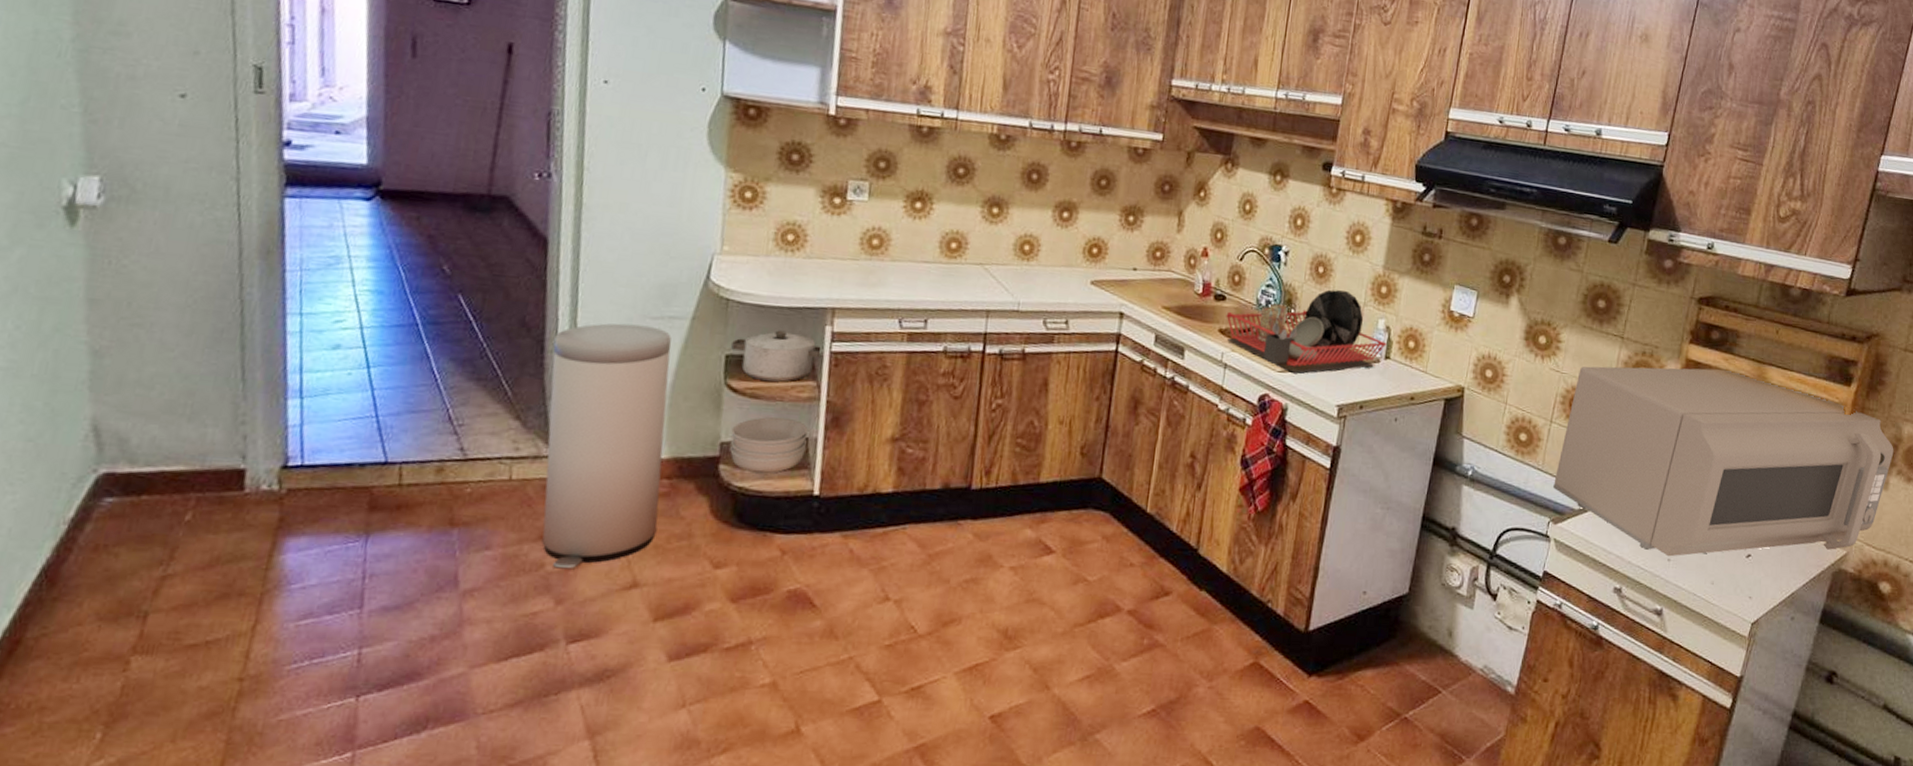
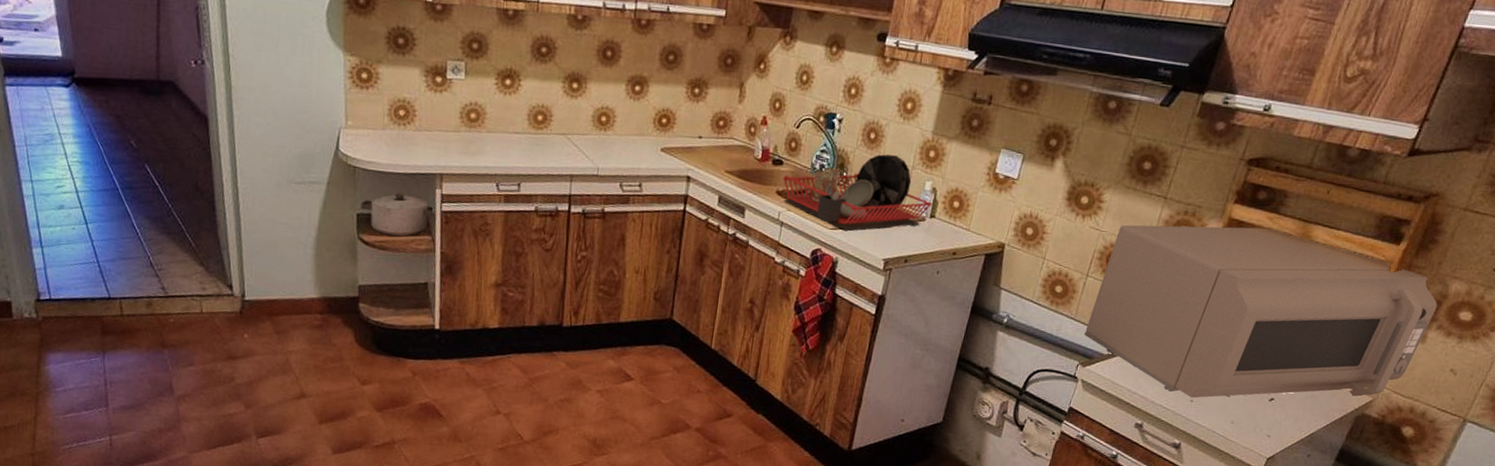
pedal bin: present [542,323,672,571] -> none [222,187,316,384]
bowl: present [730,417,808,475] -> none [366,265,427,312]

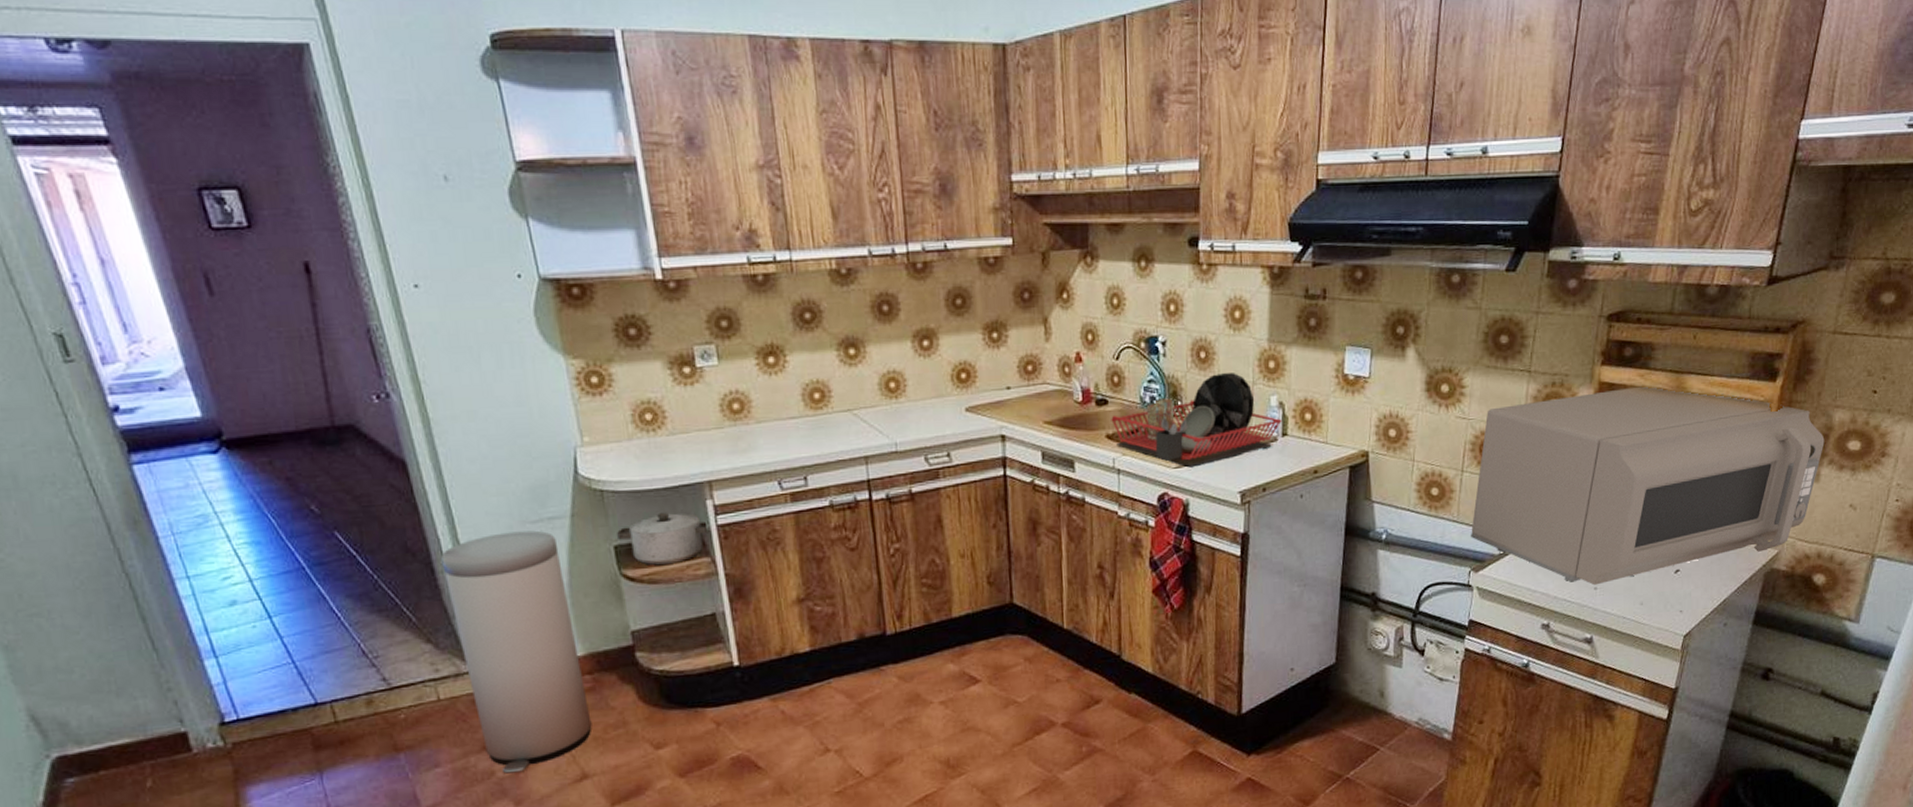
pedal bin: none [222,187,316,384] -> present [441,530,592,775]

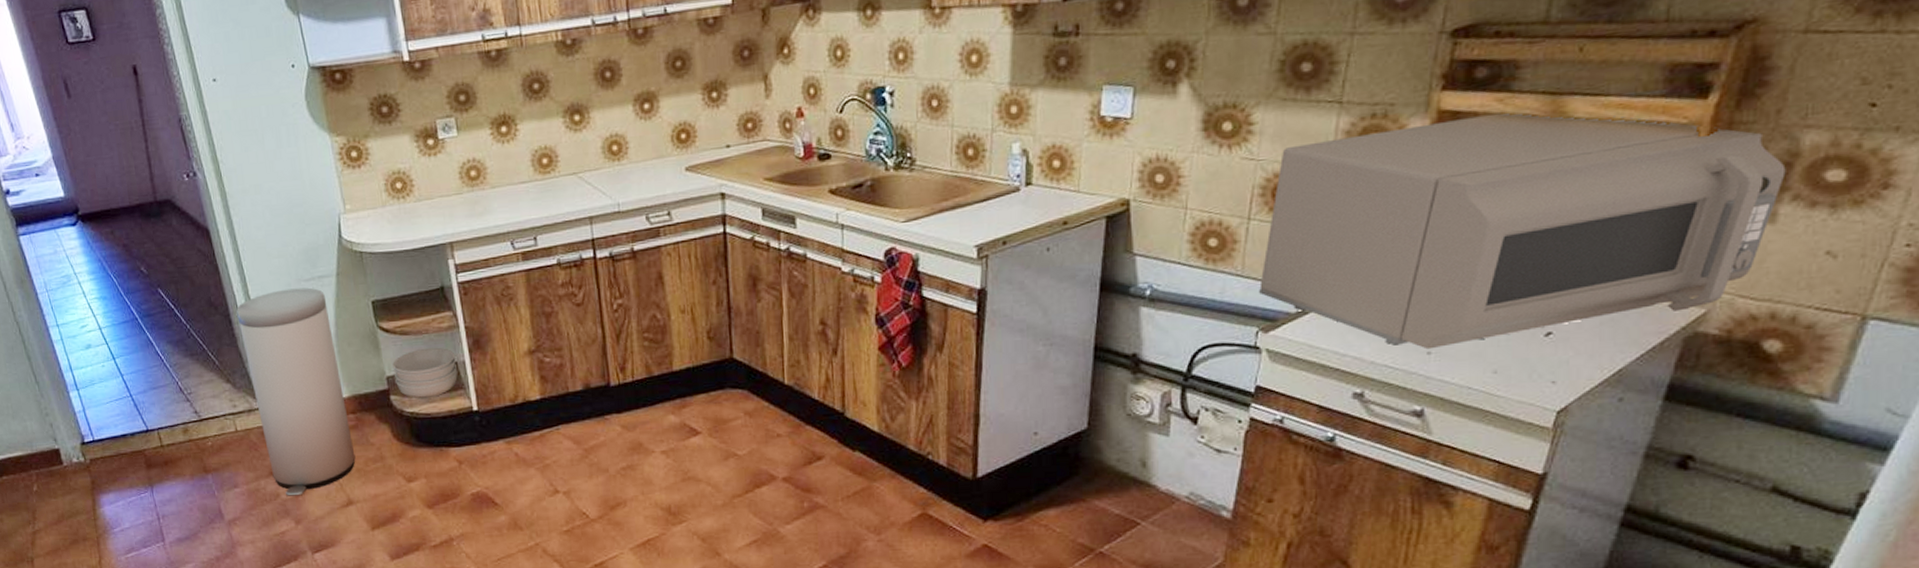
cooking pot: present [616,512,710,565] -> none [373,271,452,318]
bowl: none [638,597,716,655] -> present [392,347,458,399]
dish rack: present [1111,373,1282,468] -> none [834,120,1025,221]

